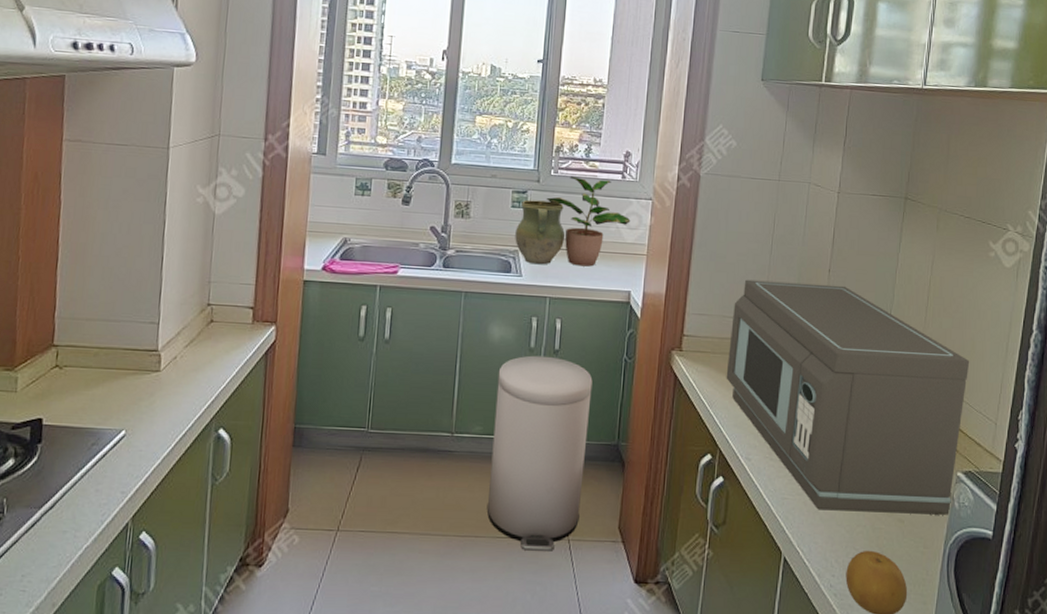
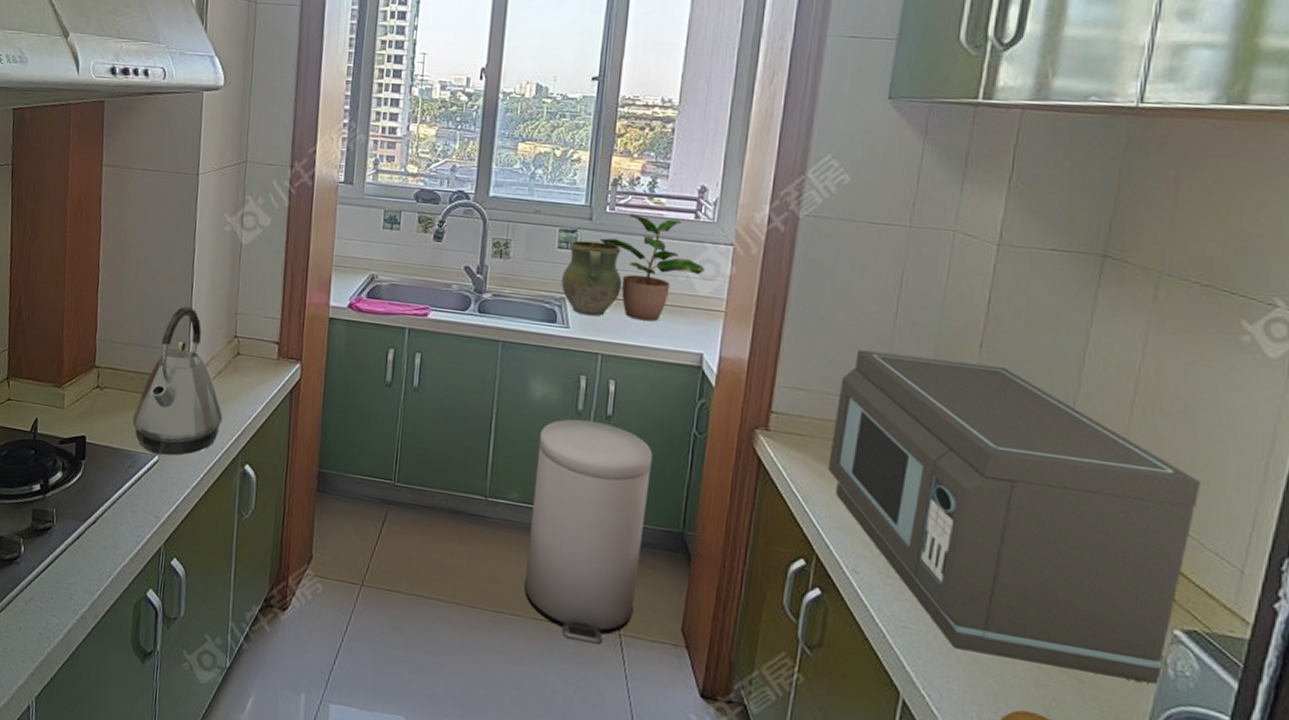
kettle: none [96,278,196,429] -> present [132,306,223,456]

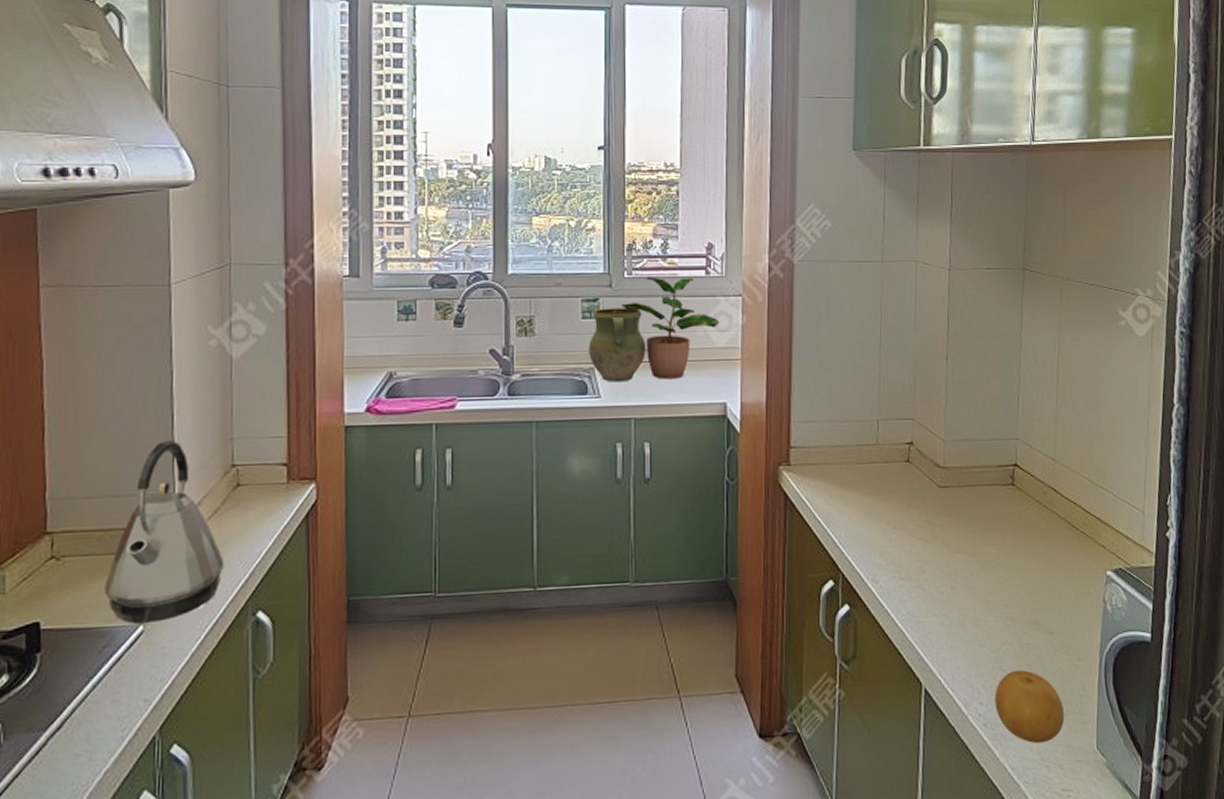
pedal bin: present [523,419,653,645] -> none [582,486,692,715]
microwave: present [827,349,1202,684] -> none [842,374,1109,631]

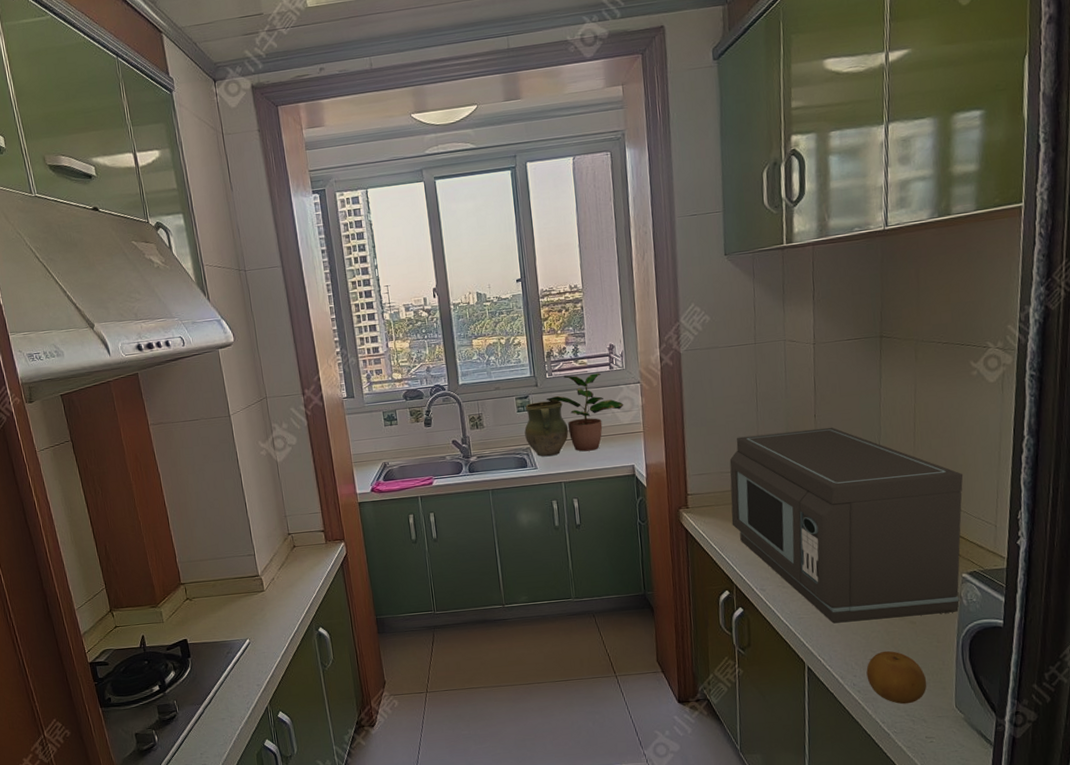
kettle: present [104,440,224,623] -> none [221,520,294,638]
microwave: none [842,374,1109,631] -> present [729,427,963,624]

